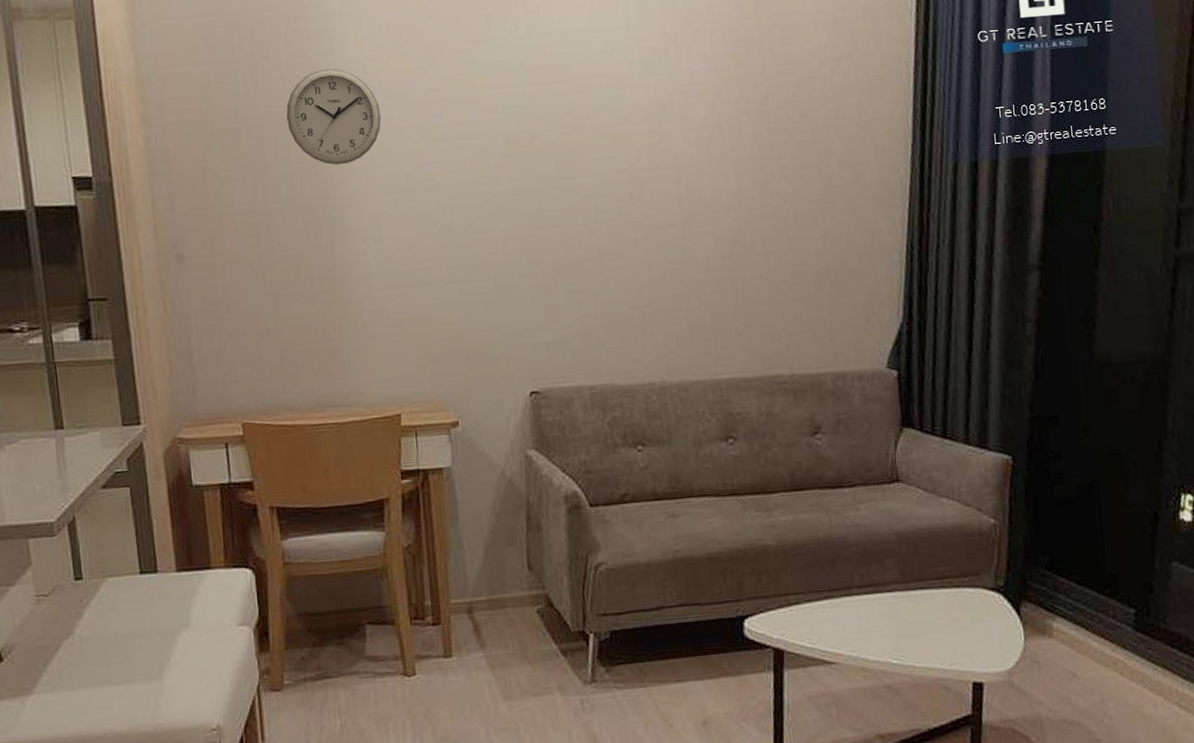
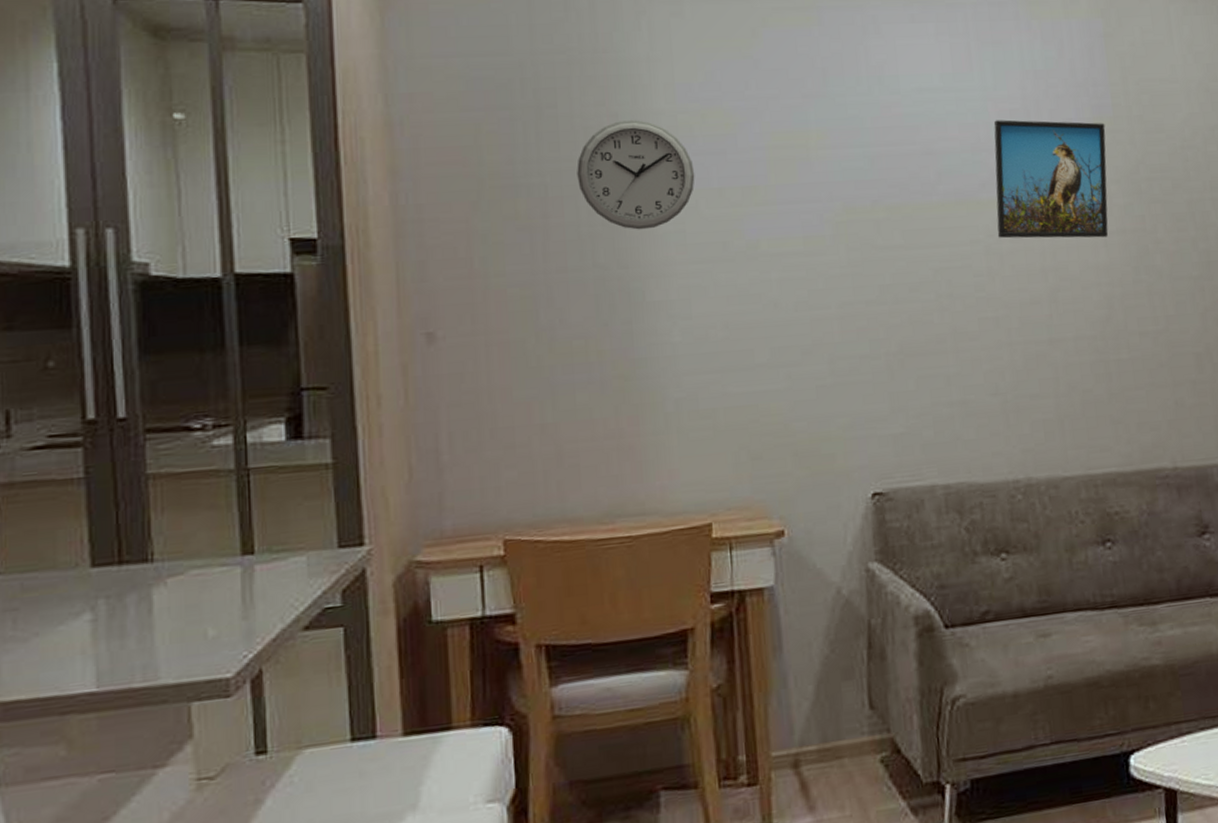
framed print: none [636,56,739,168] -> present [993,120,1108,239]

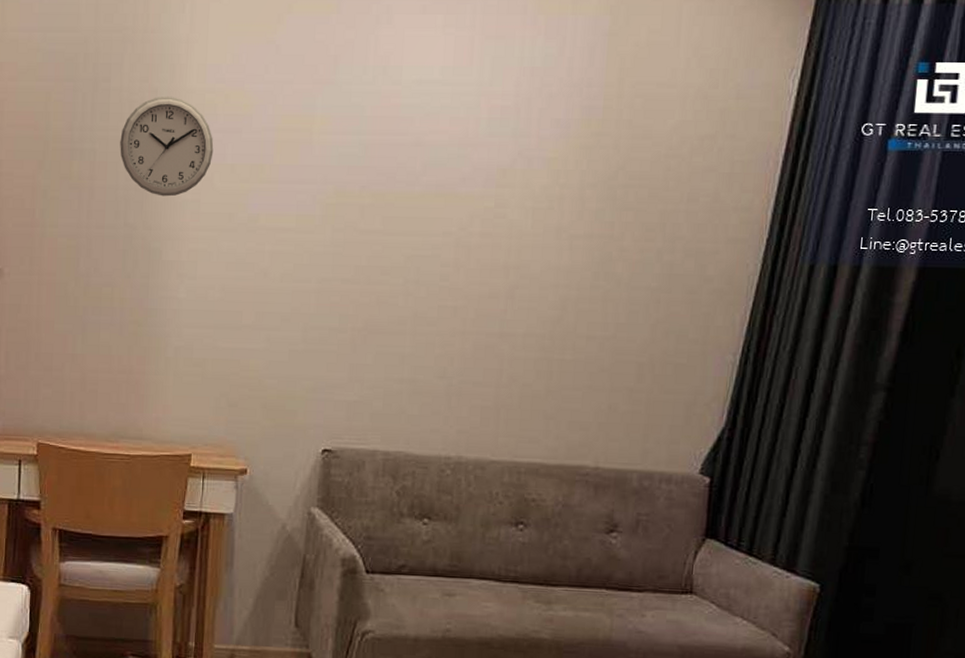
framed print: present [993,120,1108,239] -> none [469,116,592,241]

